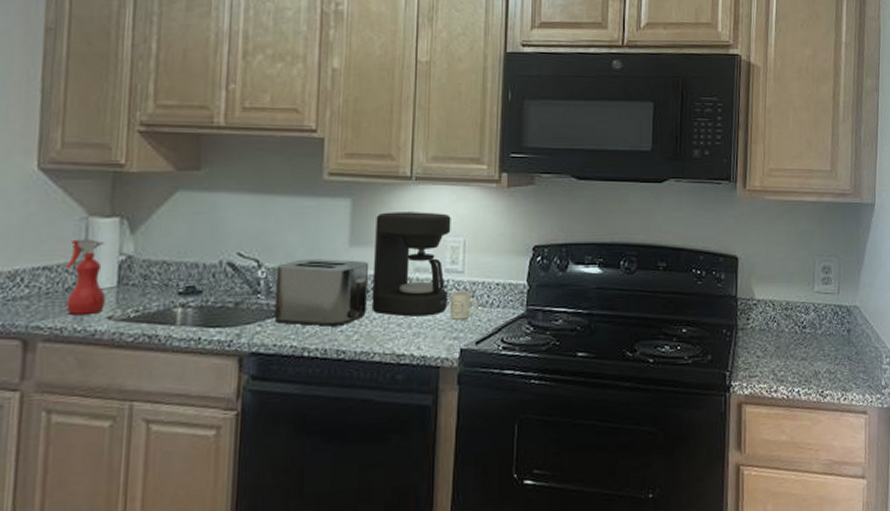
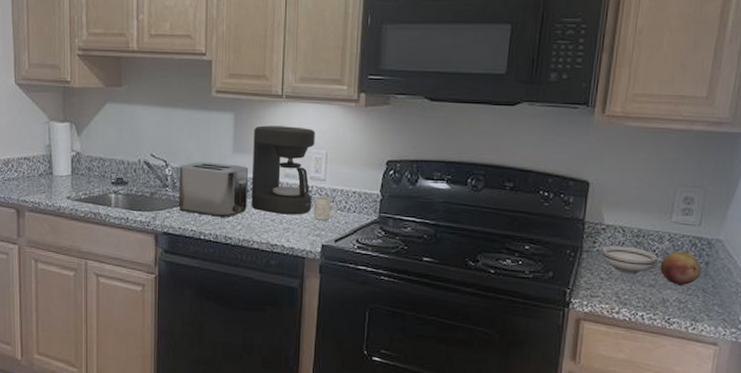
spray bottle: present [66,239,106,315] -> none [38,138,65,194]
bowl: none [756,320,806,348] -> present [602,246,658,273]
fruit: none [809,321,845,355] -> present [660,251,701,285]

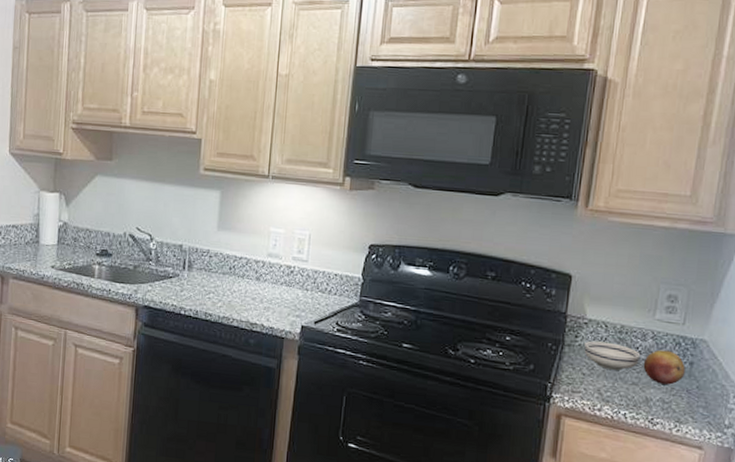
toaster: present [178,162,248,218] -> none [161,237,231,295]
coffee maker: present [251,125,315,215] -> none [232,204,300,295]
mug: present [313,196,338,220] -> none [294,276,319,301]

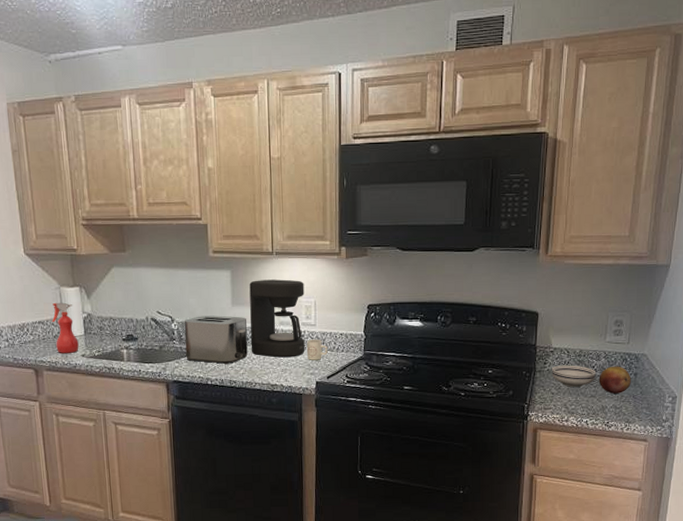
spray bottle: none [26,207,50,263] -> present [52,302,79,353]
toaster: none [161,237,231,295] -> present [184,315,248,365]
coffee maker: none [232,204,300,295] -> present [249,279,305,358]
mug: none [294,276,319,301] -> present [306,339,328,360]

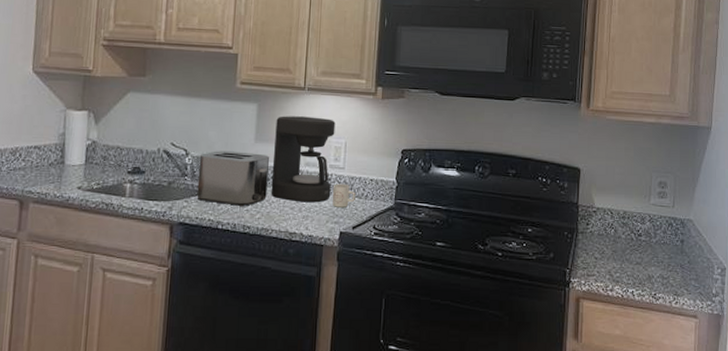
spray bottle: present [52,302,79,353] -> none [49,126,77,184]
bowl: present [552,365,597,387] -> none [595,227,642,252]
fruit: present [598,366,631,394] -> none [644,231,678,262]

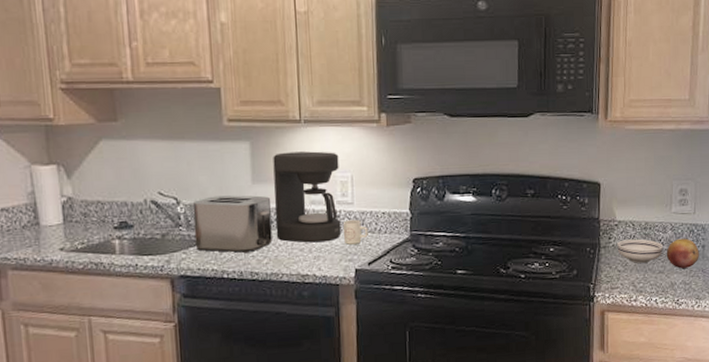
bowl: none [595,227,642,252] -> present [617,239,664,263]
fruit: none [644,231,678,262] -> present [666,238,699,269]

